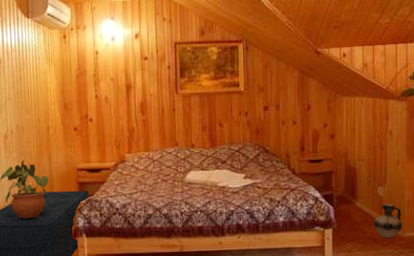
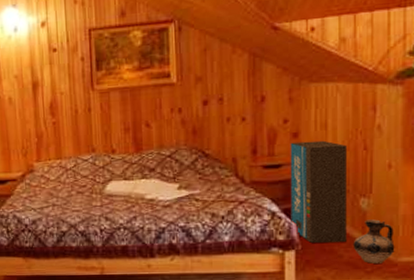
air purifier: none [328,141,369,222] -> present [290,140,347,243]

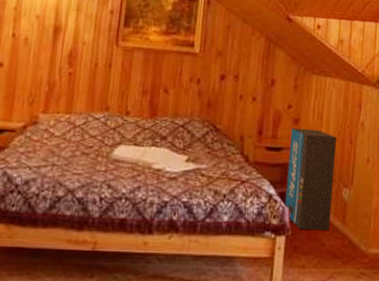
ceramic jug: present [353,219,395,264] -> none [334,210,367,254]

